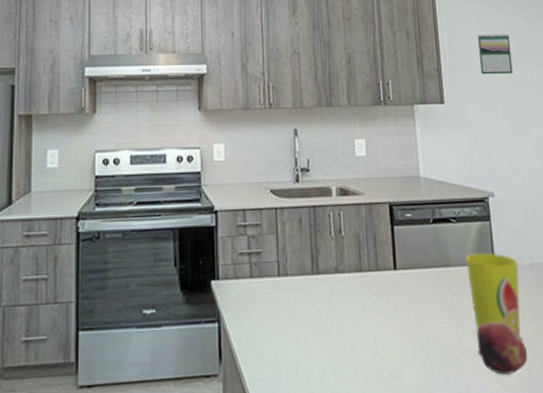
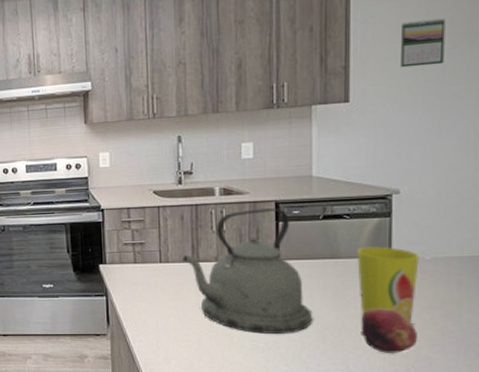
kettle: none [302,210,434,361] -> present [183,207,313,334]

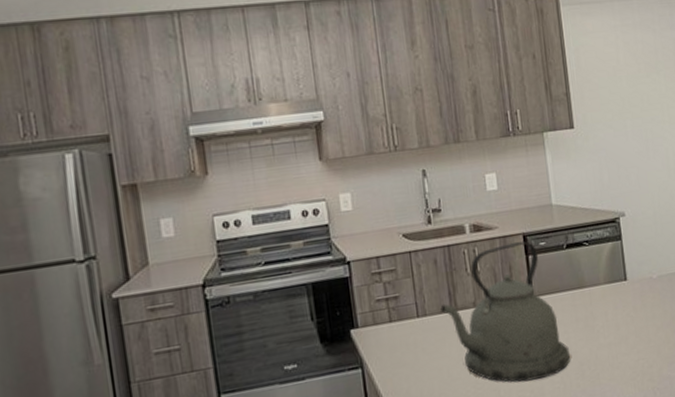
cup: present [357,246,420,322] -> none [599,270,651,345]
fruit: present [361,308,417,354] -> none [610,333,658,380]
calendar: present [399,18,446,68] -> none [605,49,642,95]

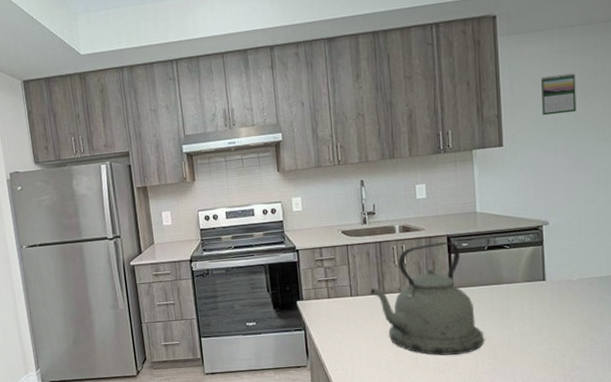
calendar: none [605,49,642,95] -> present [540,73,577,116]

